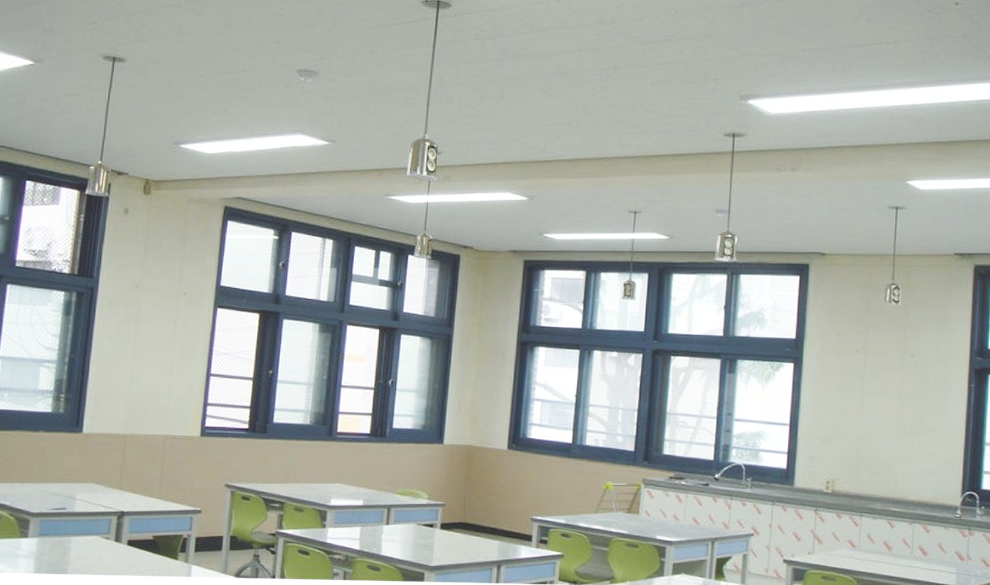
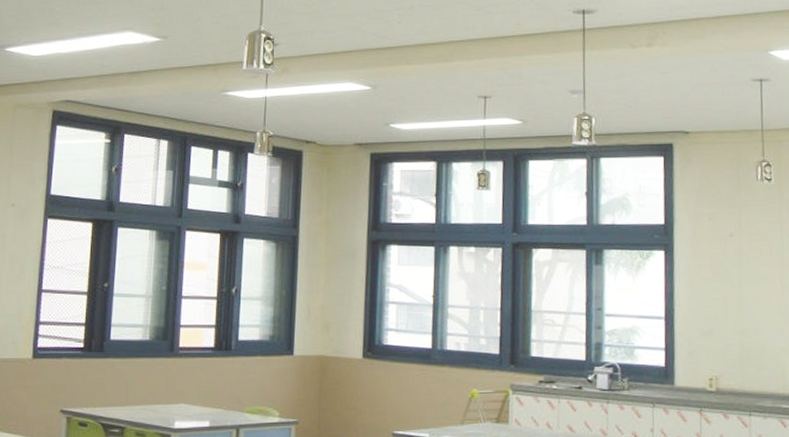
roll-top bag: none [716,466,746,489] -> present [588,367,621,391]

